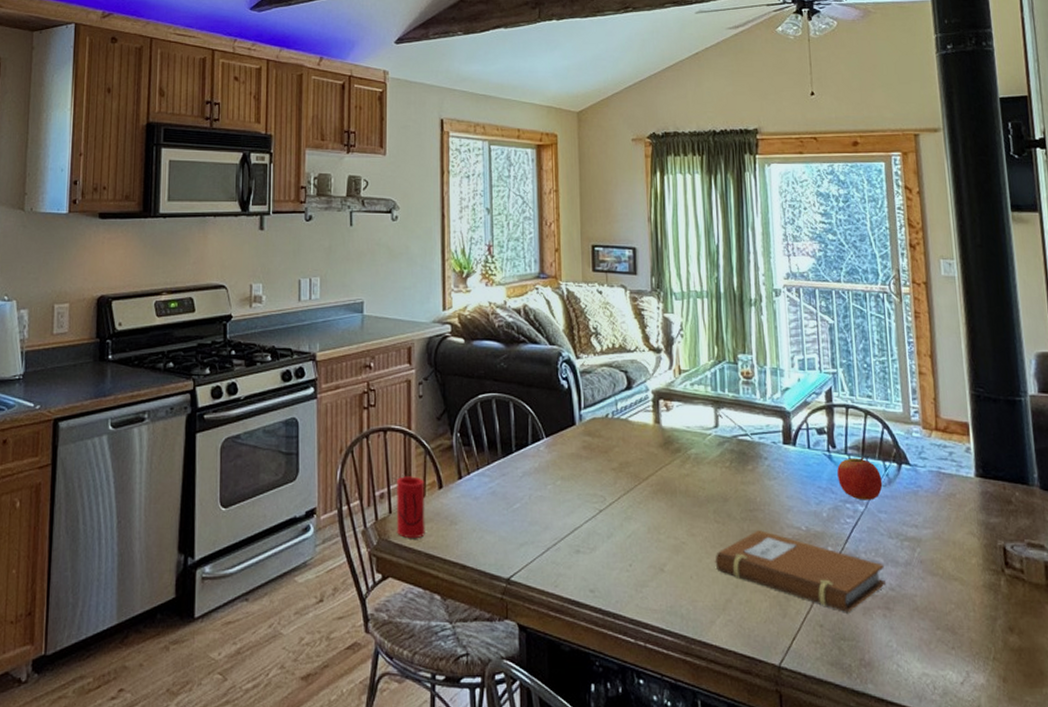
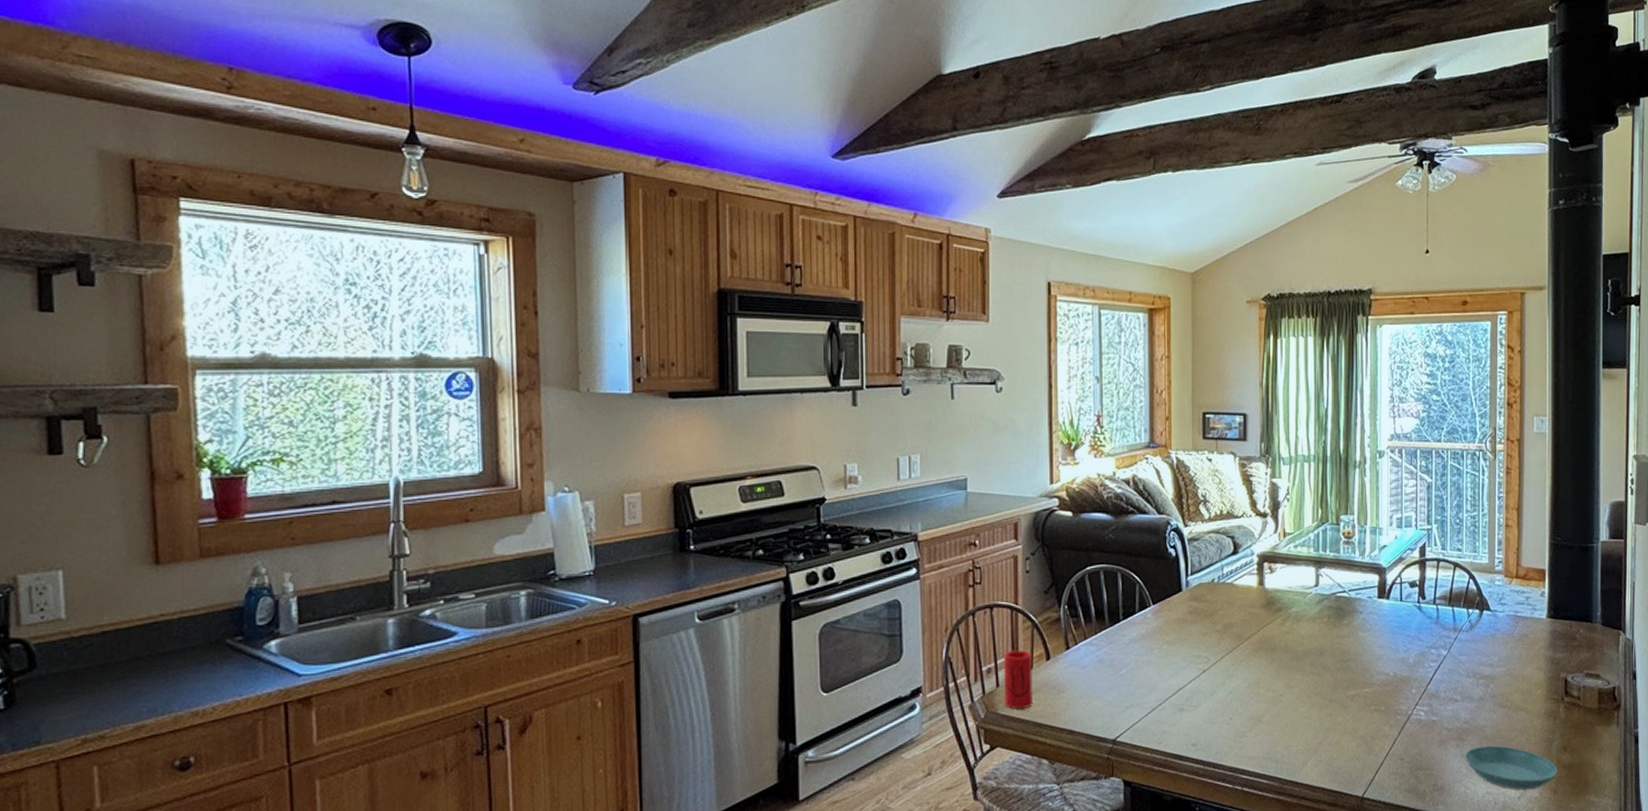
notebook: present [715,530,885,612] -> none [1309,678,1460,745]
apple: present [837,456,883,500] -> none [1426,605,1465,646]
saucer: none [894,618,1006,675] -> present [1465,745,1558,790]

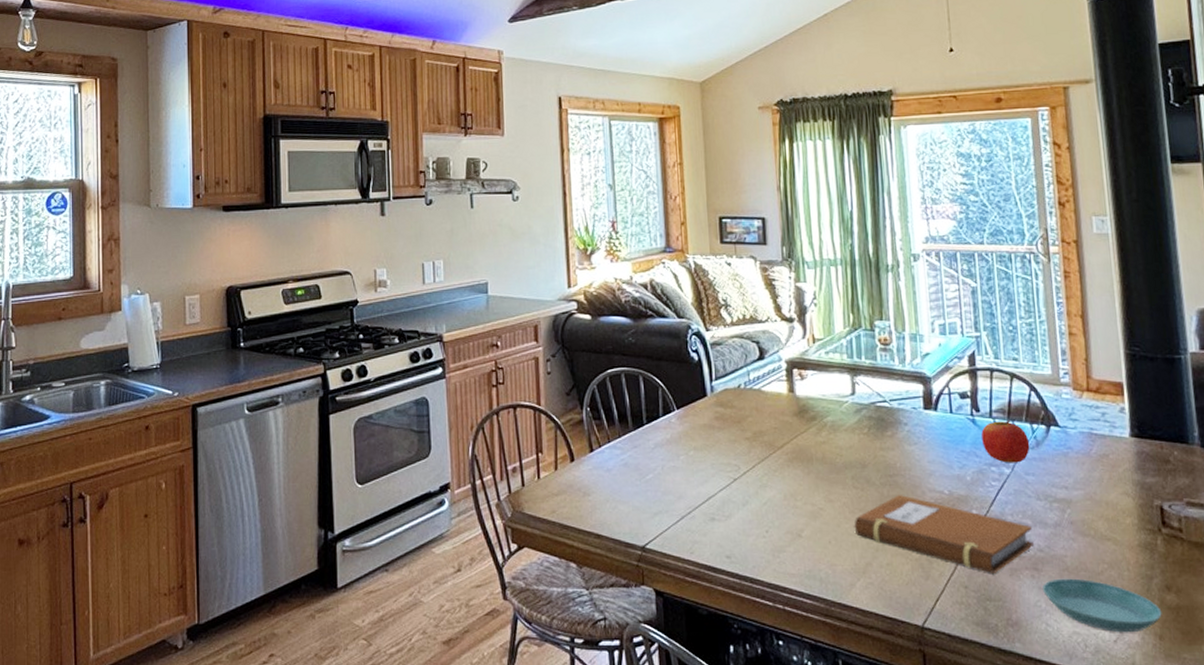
cup: present [1004,650,1033,709] -> none [528,450,559,509]
notebook: none [1309,678,1460,745] -> present [854,495,1033,573]
apple: none [1426,605,1465,646] -> present [981,419,1030,463]

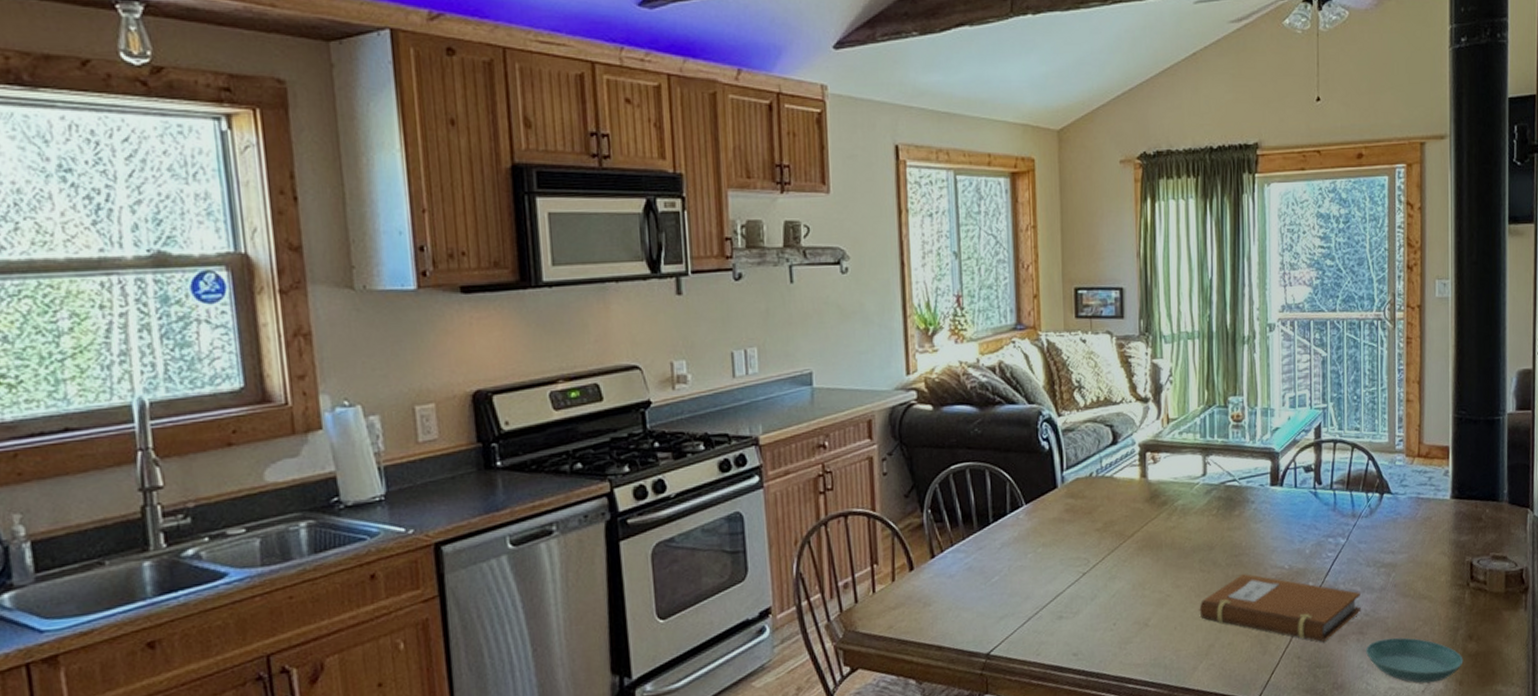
apple: present [981,419,1030,463] -> none [1322,490,1364,533]

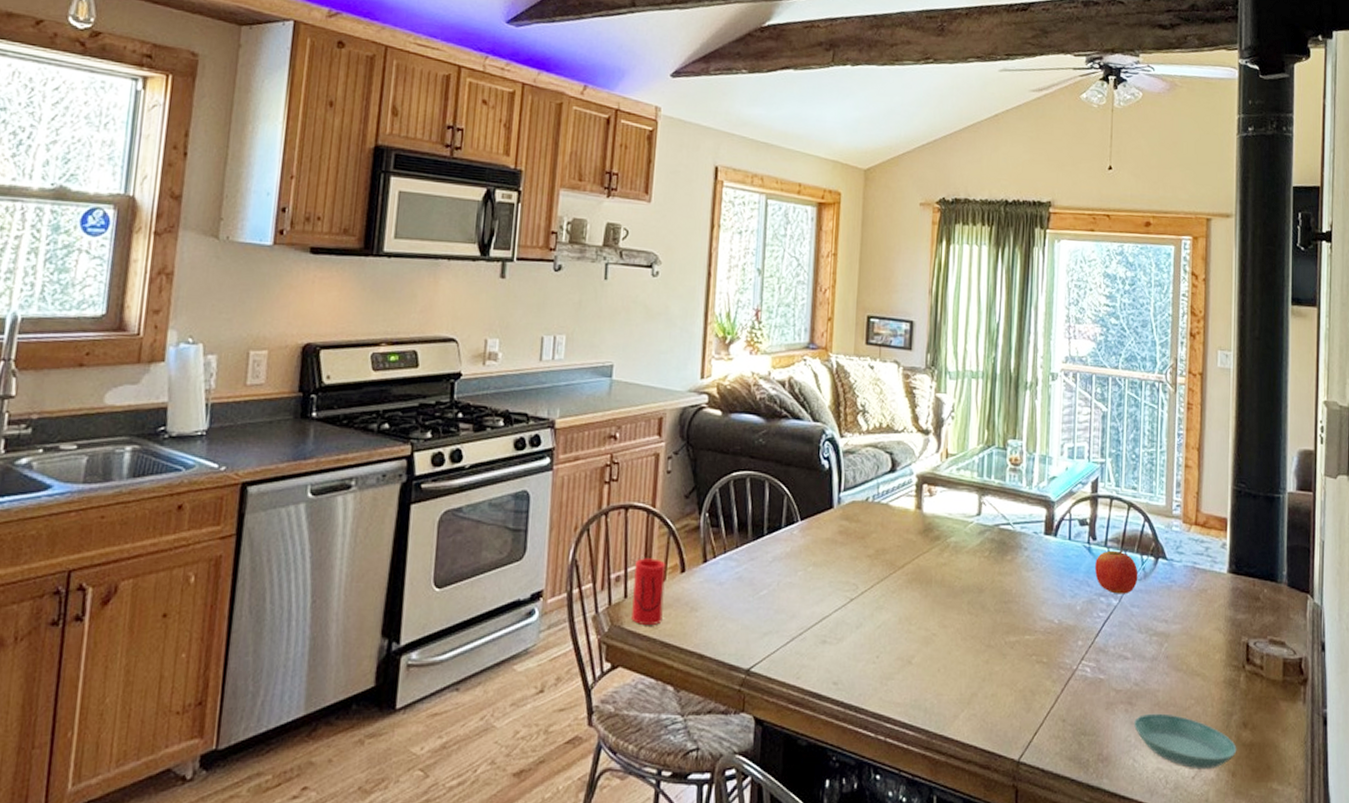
cup: none [862,561,896,626] -> present [631,558,666,625]
notebook: present [1199,574,1361,642] -> none [964,623,1131,707]
apple: none [1322,490,1364,533] -> present [1095,549,1138,594]

